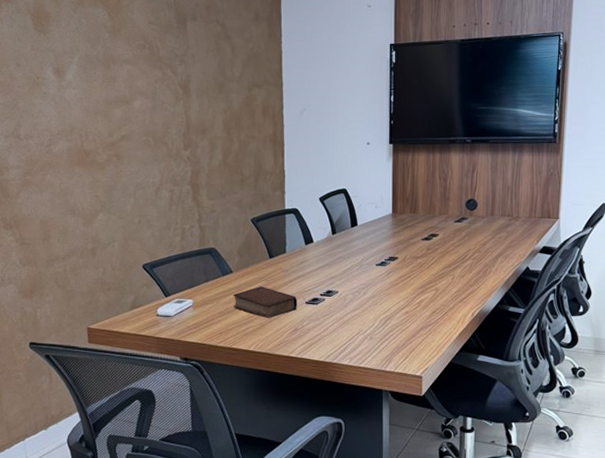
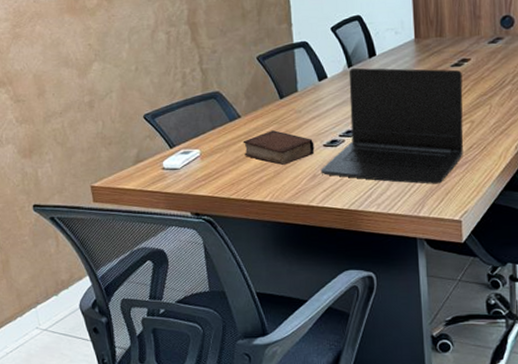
laptop: none [301,235,431,343] -> present [320,67,464,184]

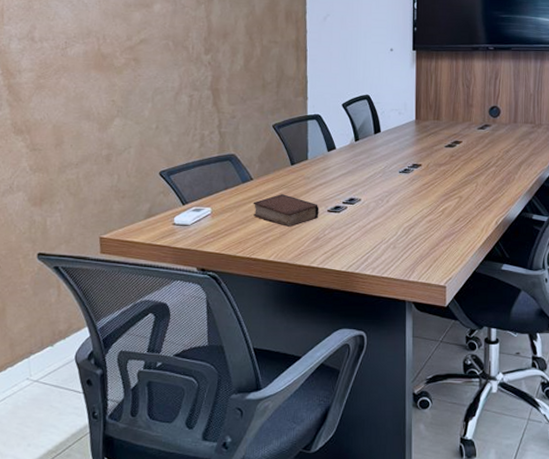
laptop: present [320,67,464,184] -> none [323,141,454,252]

